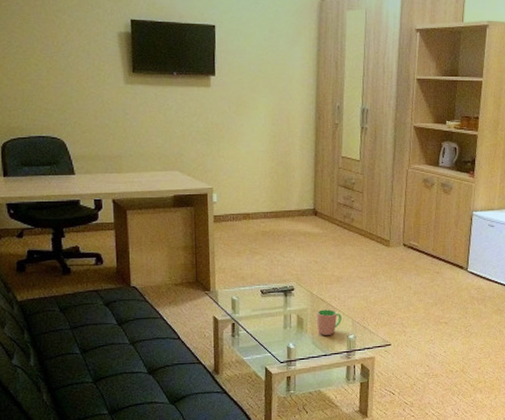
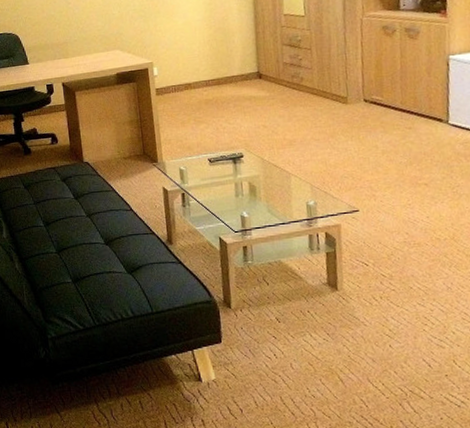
cup: present [317,309,342,335] -> none [270,175,299,203]

